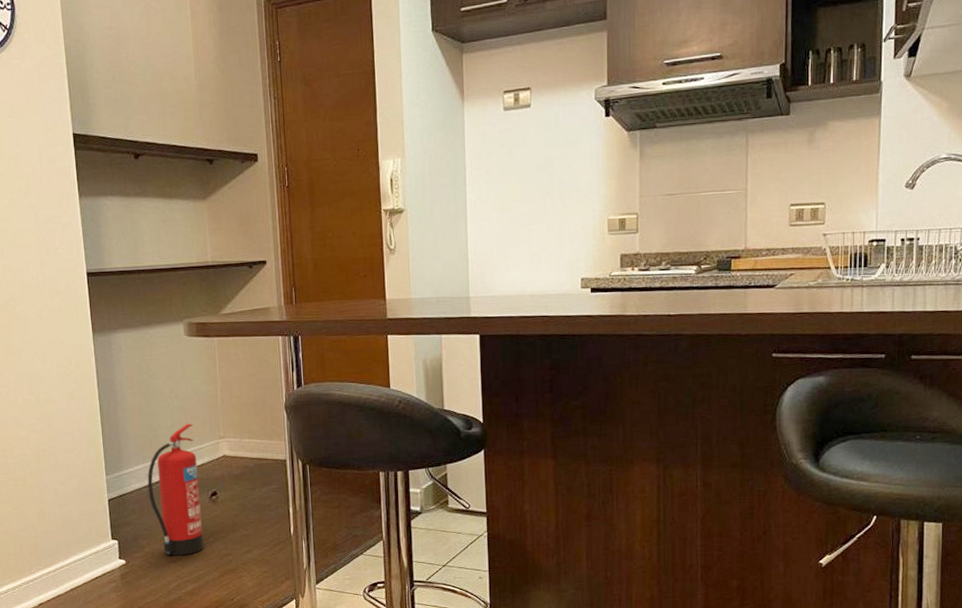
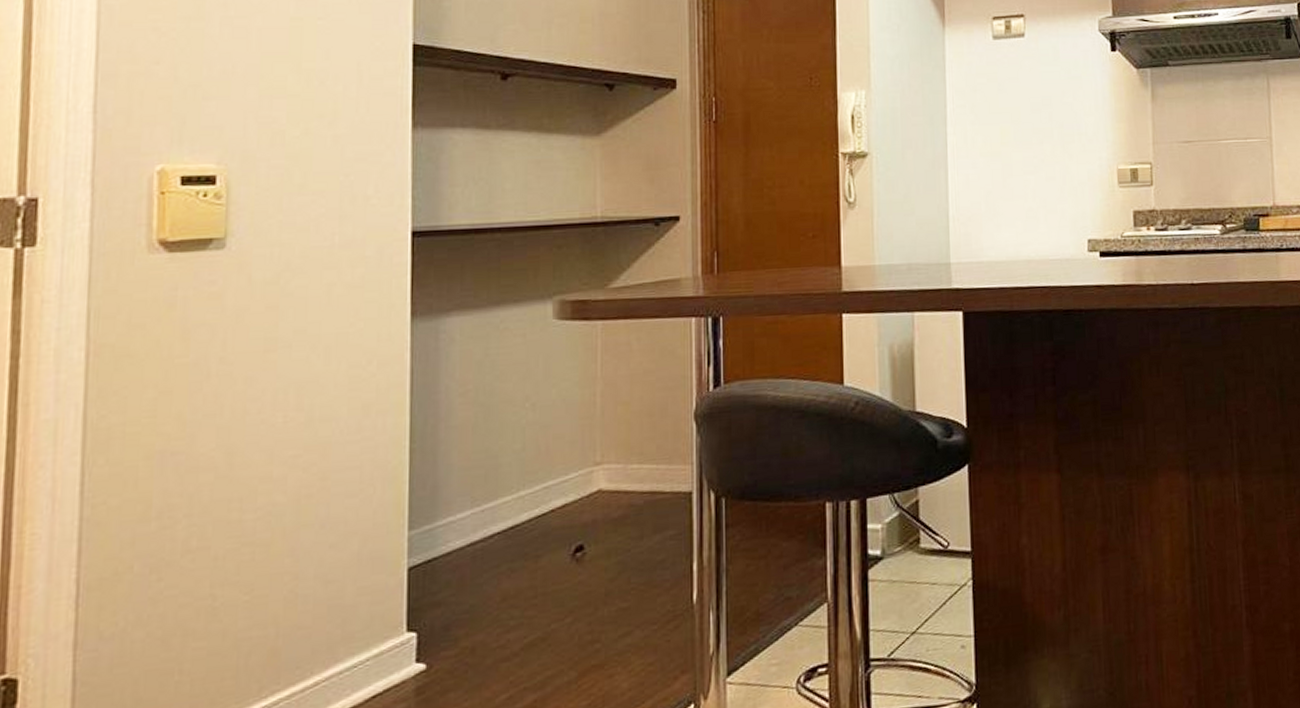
fire extinguisher: present [147,423,204,556] -> none [475,445,557,651]

